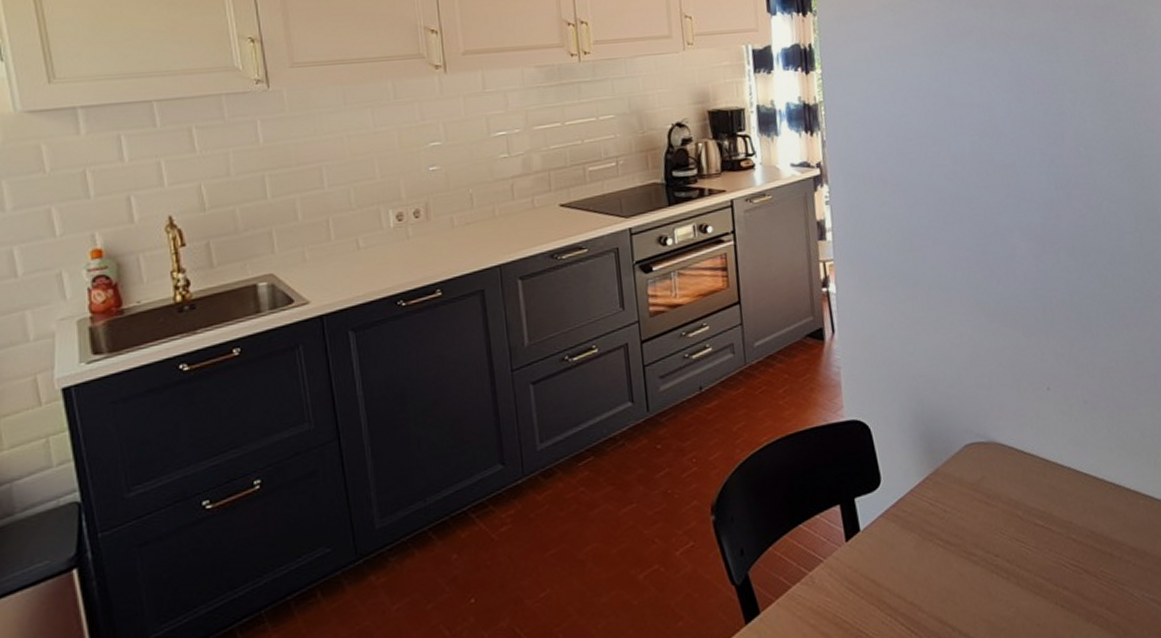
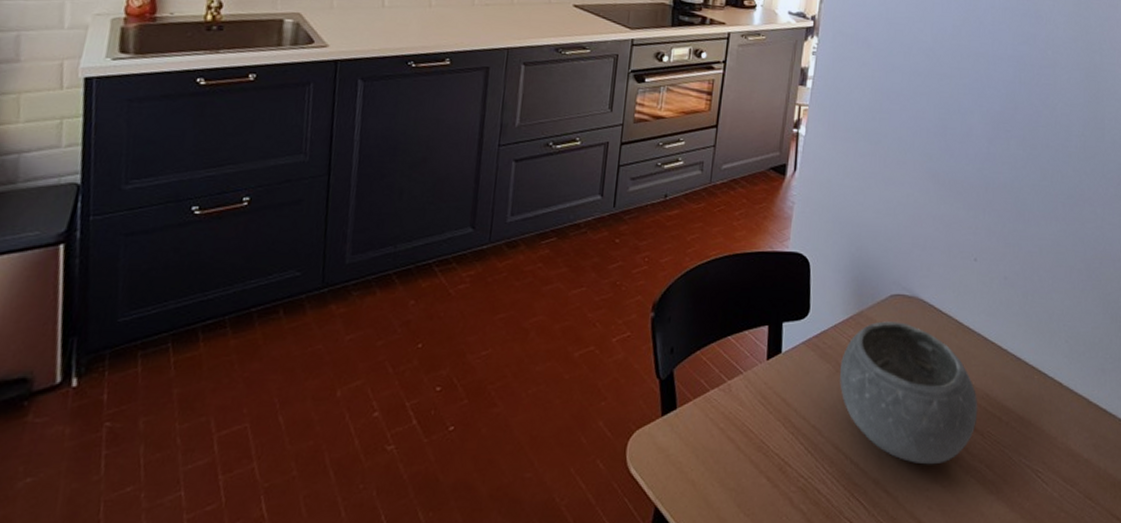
bowl: none [925,471,1087,622] -> present [839,321,978,465]

